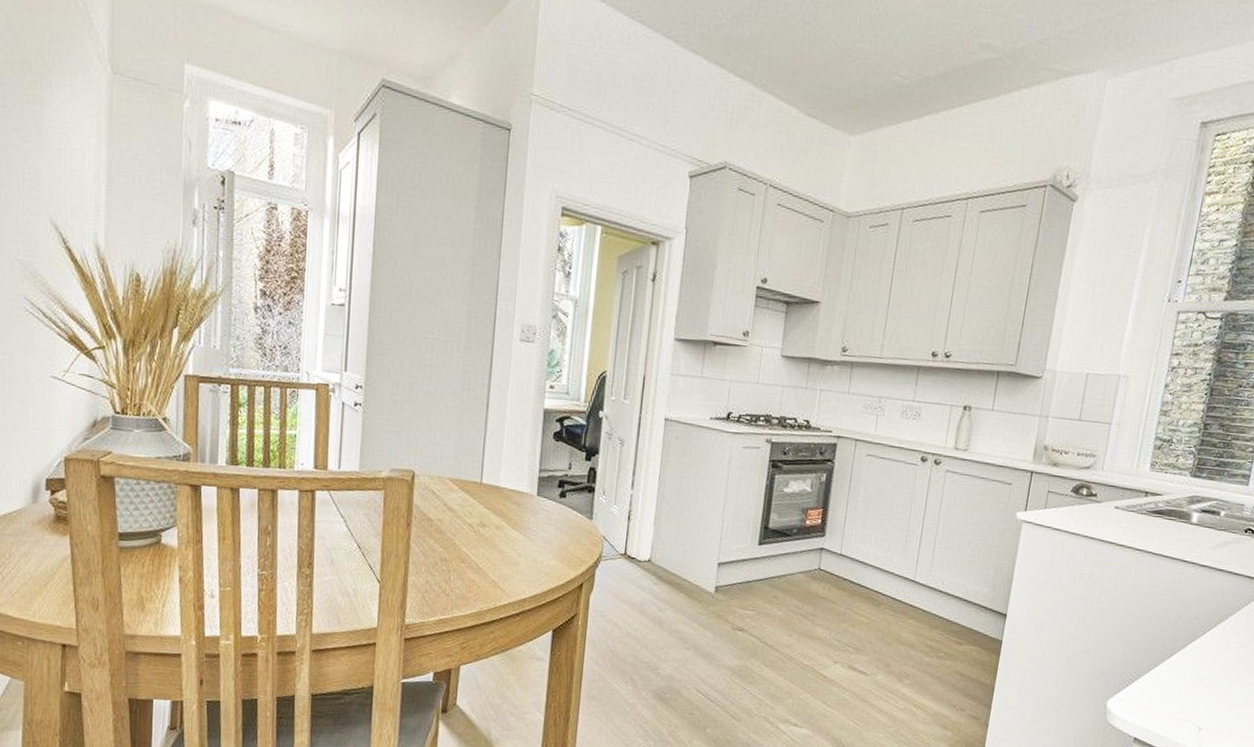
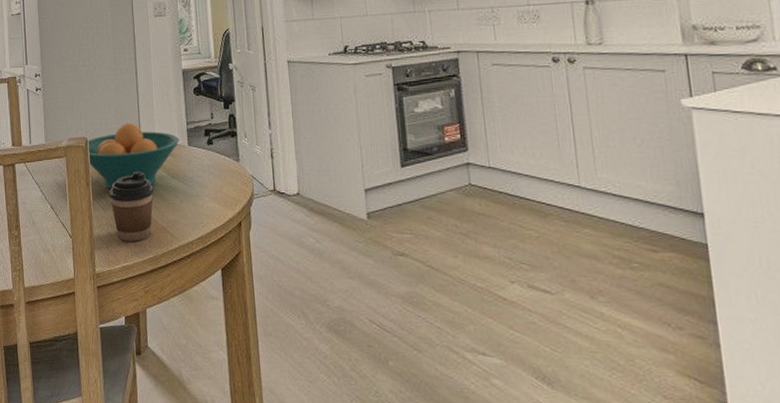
fruit bowl: none [412,460,528,535] -> present [86,122,179,190]
coffee cup: none [434,517,489,594] -> present [109,171,154,241]

